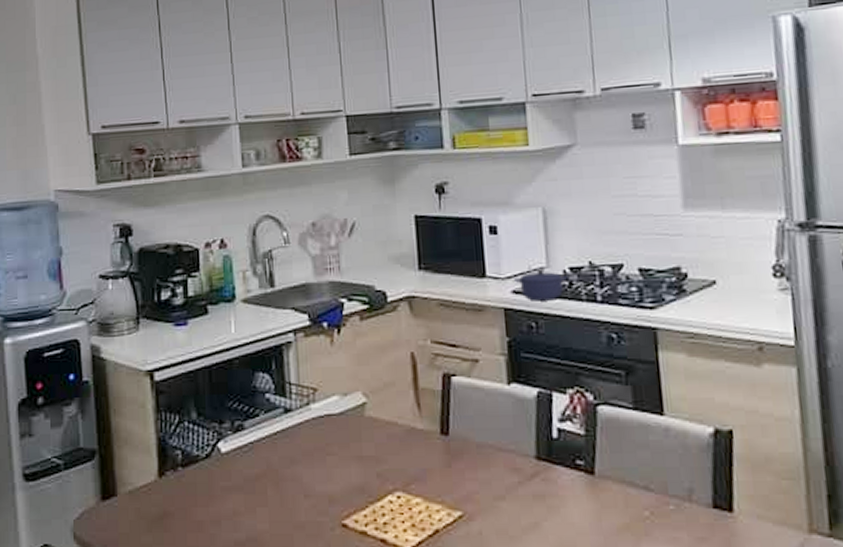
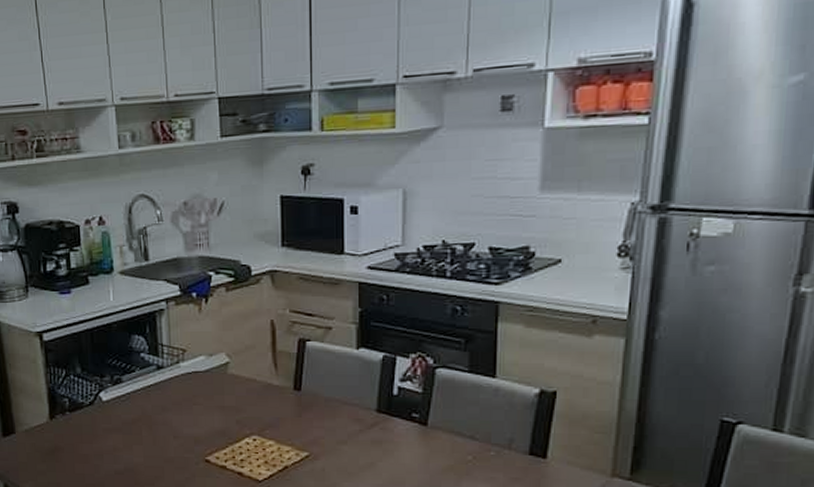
cooking pot: present [513,269,568,301] -> none [369,247,421,276]

